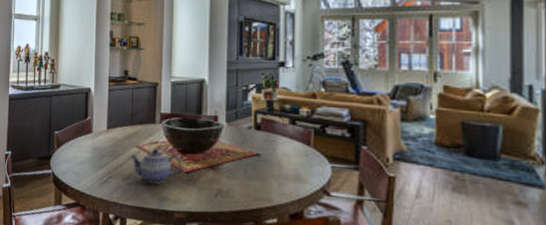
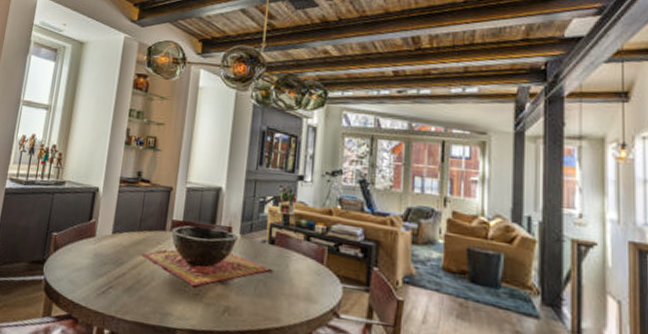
teapot: present [131,148,182,185] -> none [135,257,190,298]

